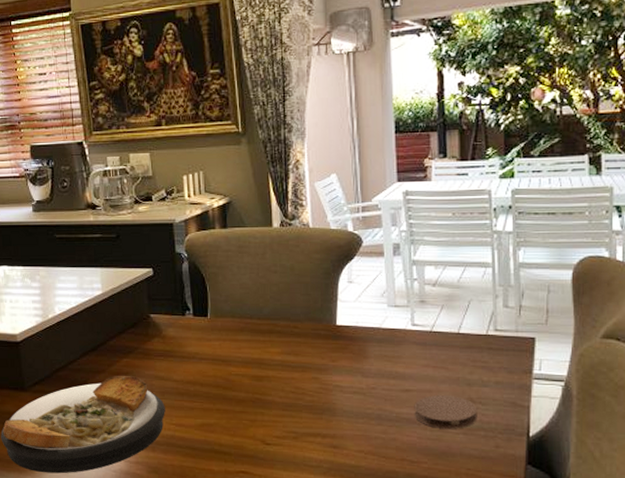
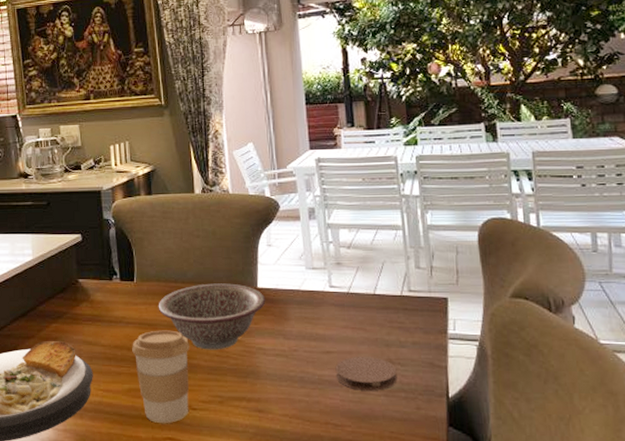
coffee cup: none [205,366,264,458] -> present [132,330,189,424]
decorative bowl: none [232,320,345,387] -> present [158,283,266,350]

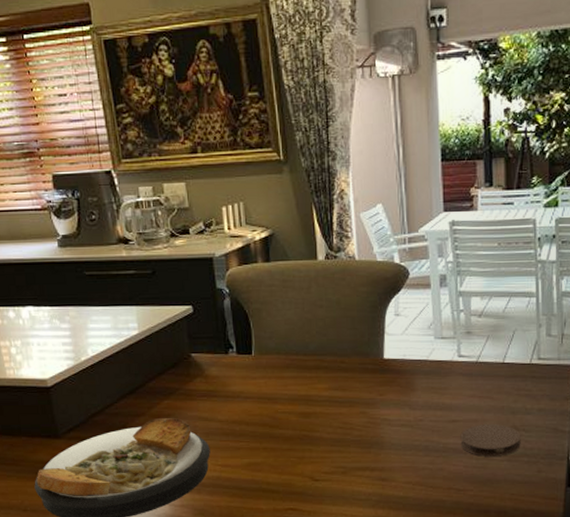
coffee cup: present [132,330,189,424] -> none [251,404,312,496]
decorative bowl: present [158,283,266,350] -> none [278,355,392,423]

